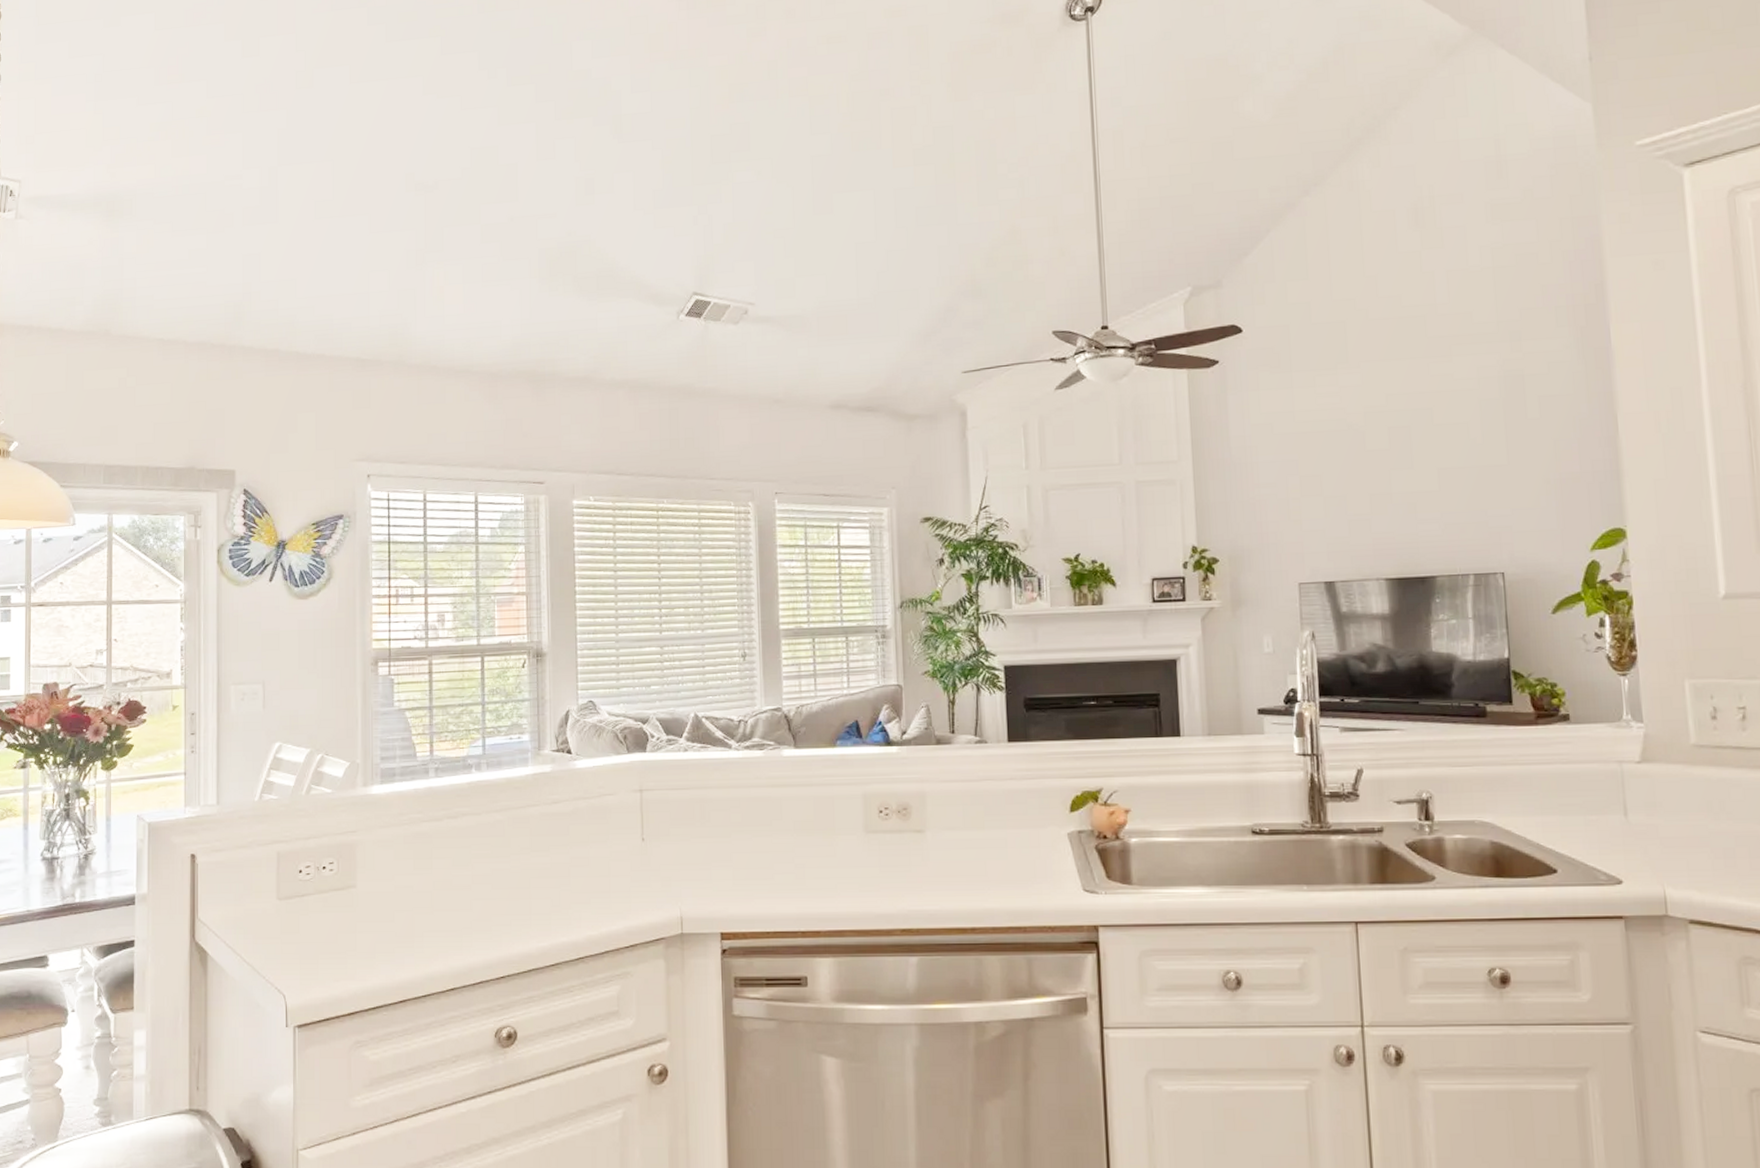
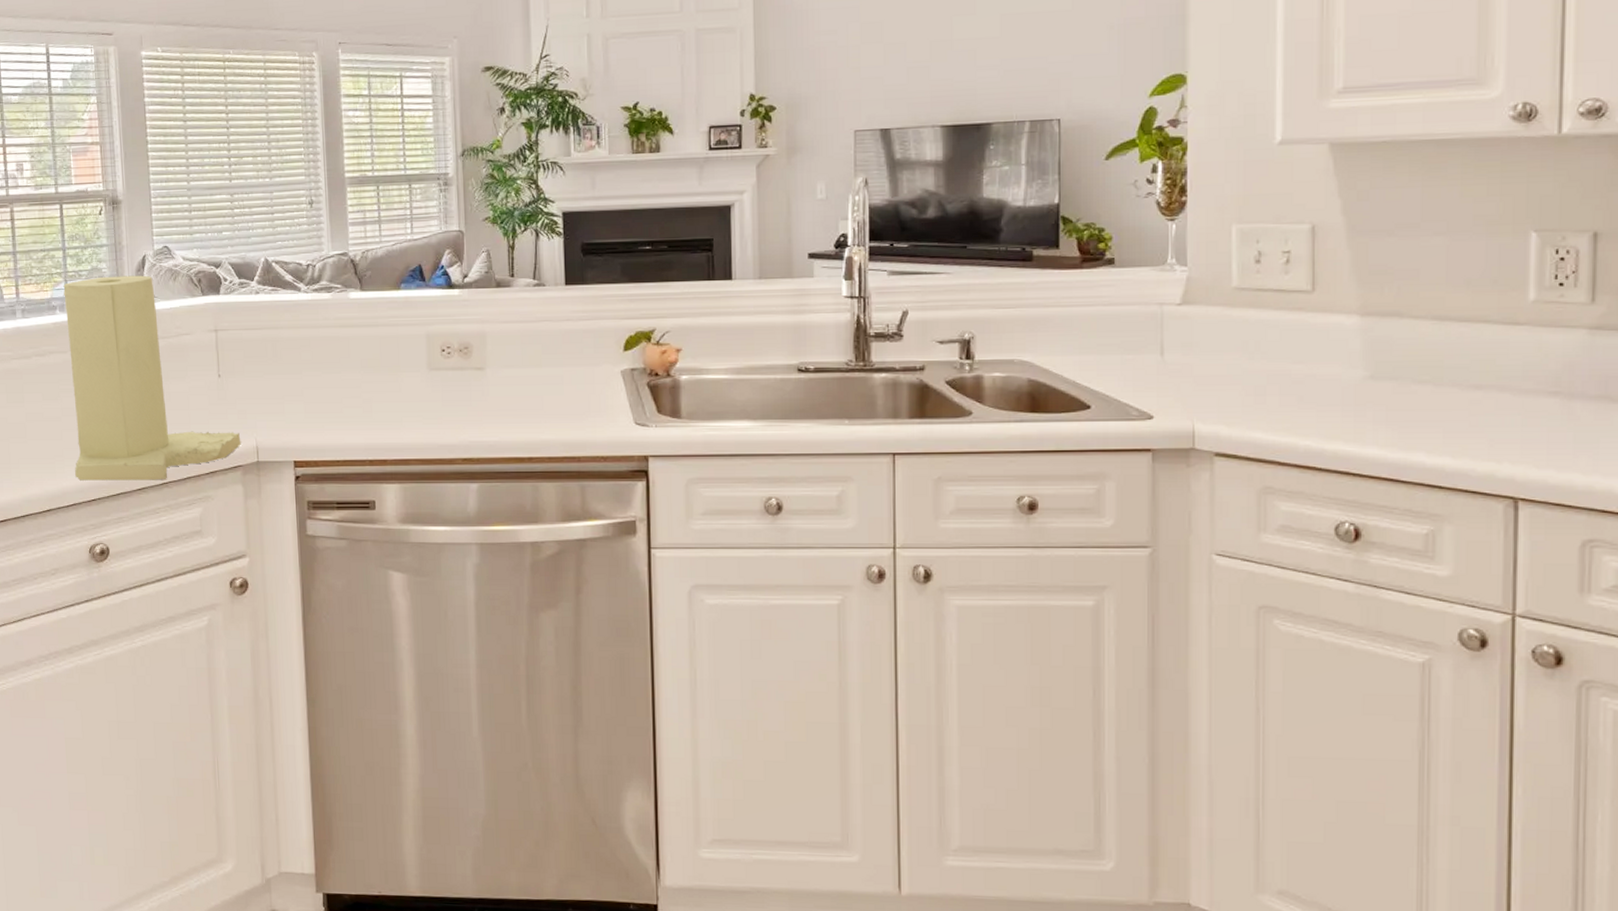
paper towel: none [481,731,664,956] -> present [63,275,241,481]

